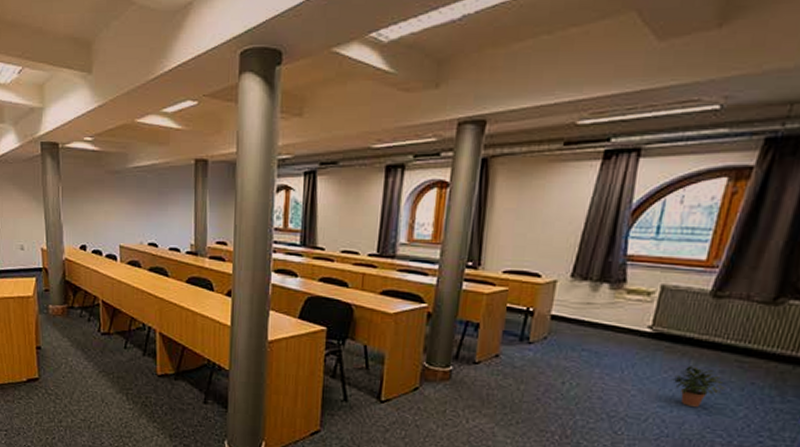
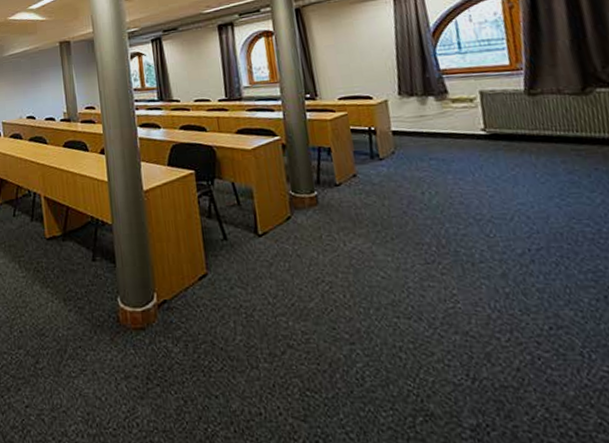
potted plant: present [669,366,726,408] -> none [518,160,575,201]

